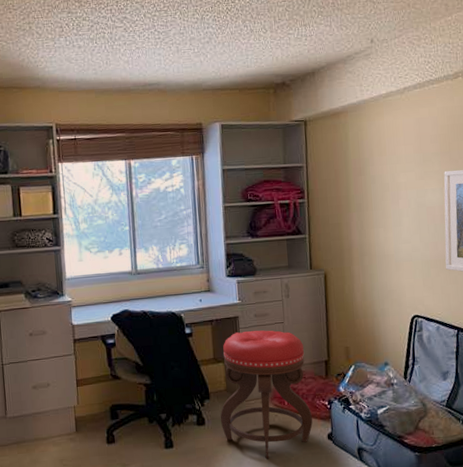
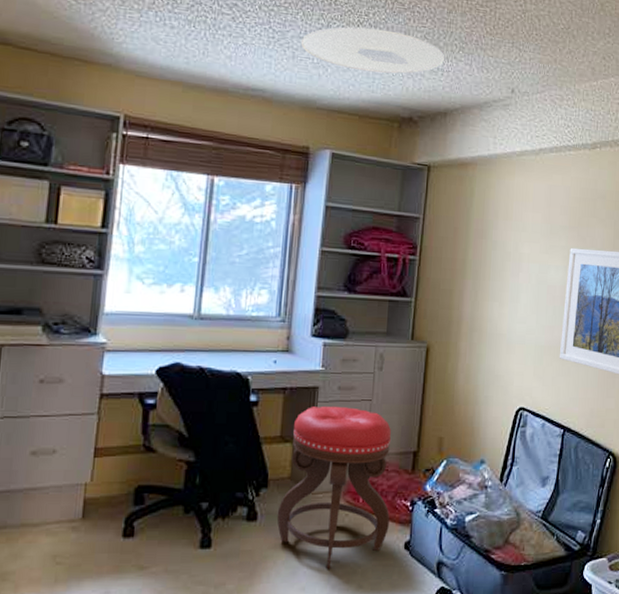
ceiling light: none [182,11,307,52] -> present [300,27,445,74]

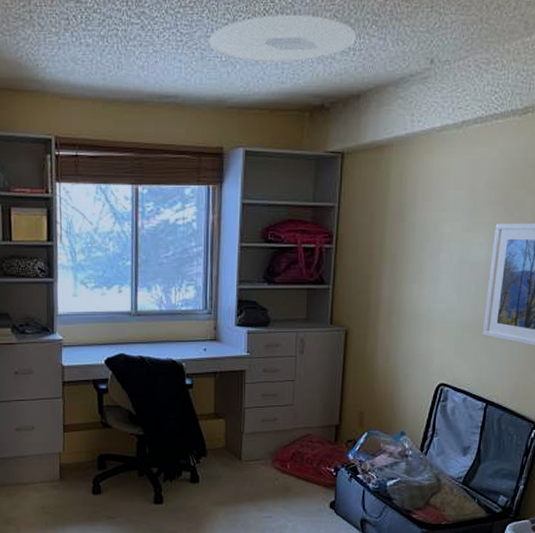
stool: present [276,405,392,570] -> none [215,386,315,524]

